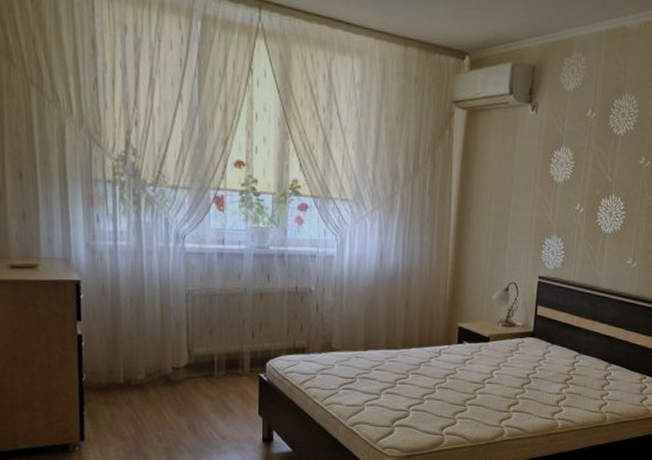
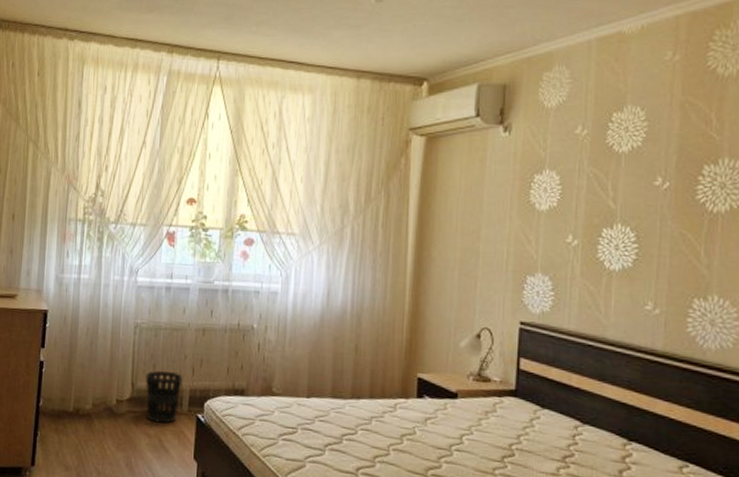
wastebasket: none [202,335,243,385] -> present [145,370,183,424]

